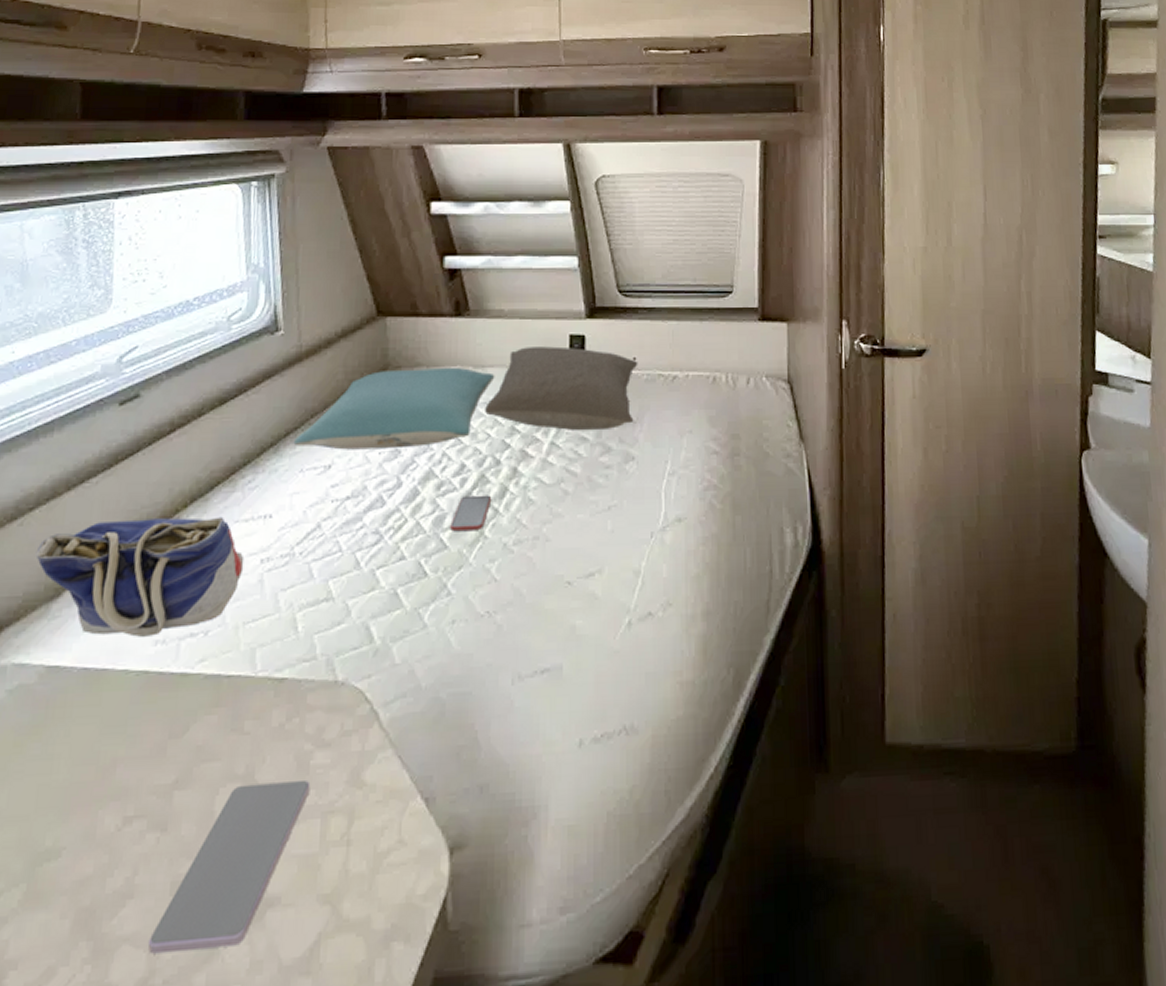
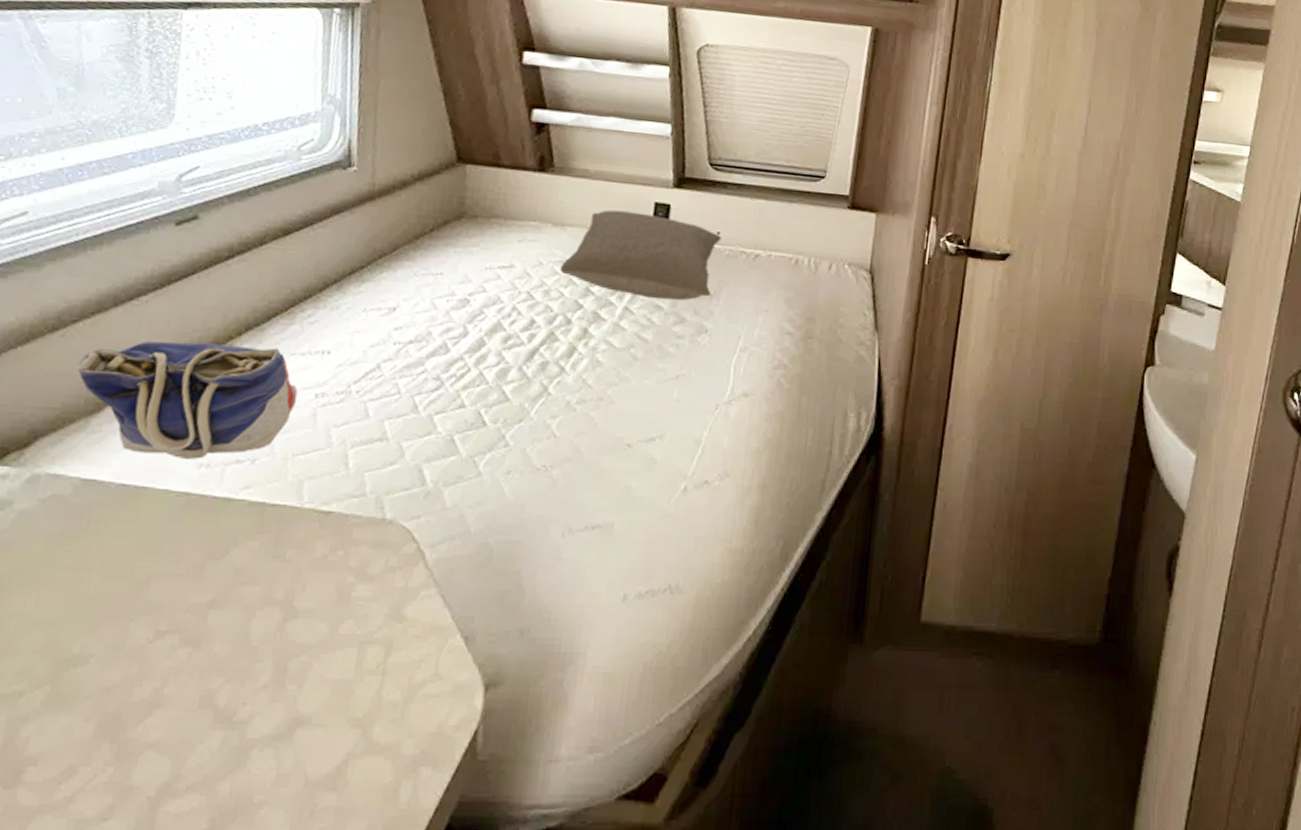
smartphone: present [147,781,311,954] -> none [173,610,350,761]
pillow: present [293,367,495,450] -> none [358,218,574,298]
smartphone: present [450,495,492,531] -> none [513,351,560,386]

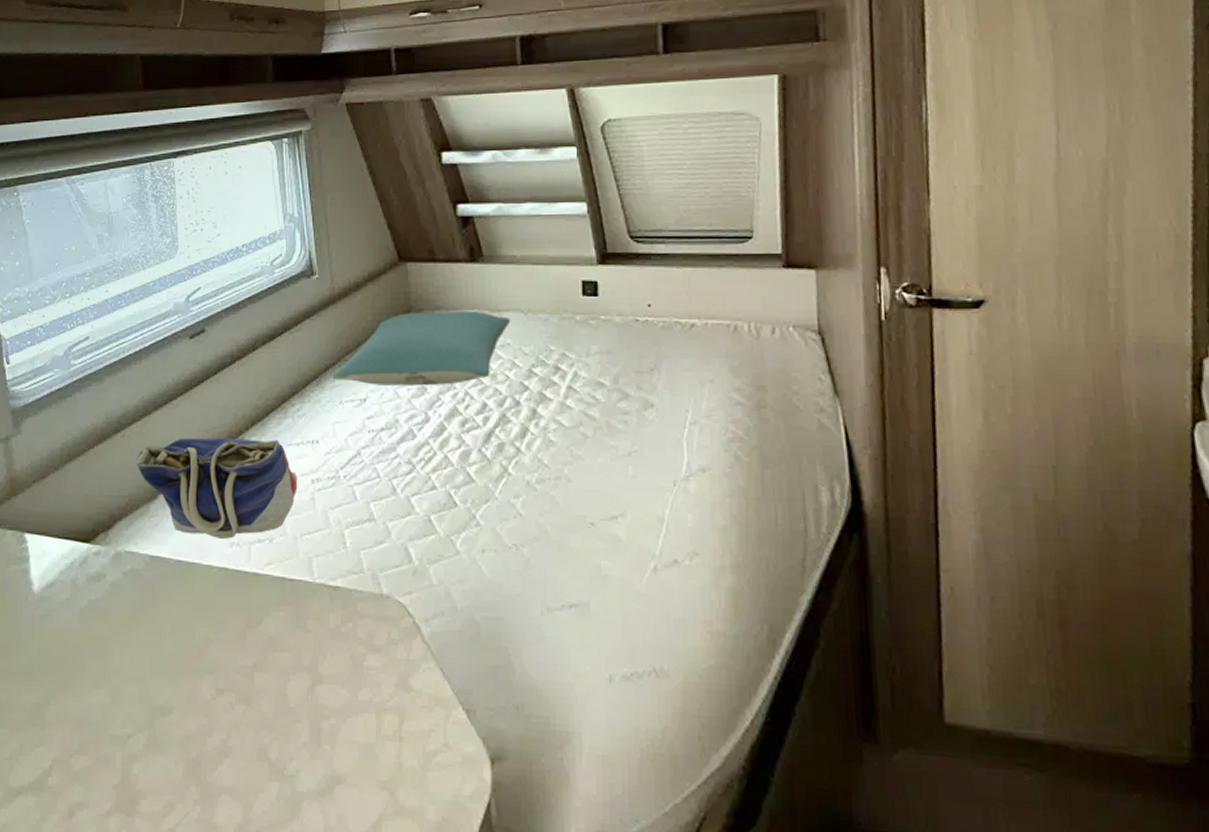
pillow: none [358,218,574,298] -> present [332,310,511,386]
pillow: present [560,210,722,300] -> none [503,292,654,375]

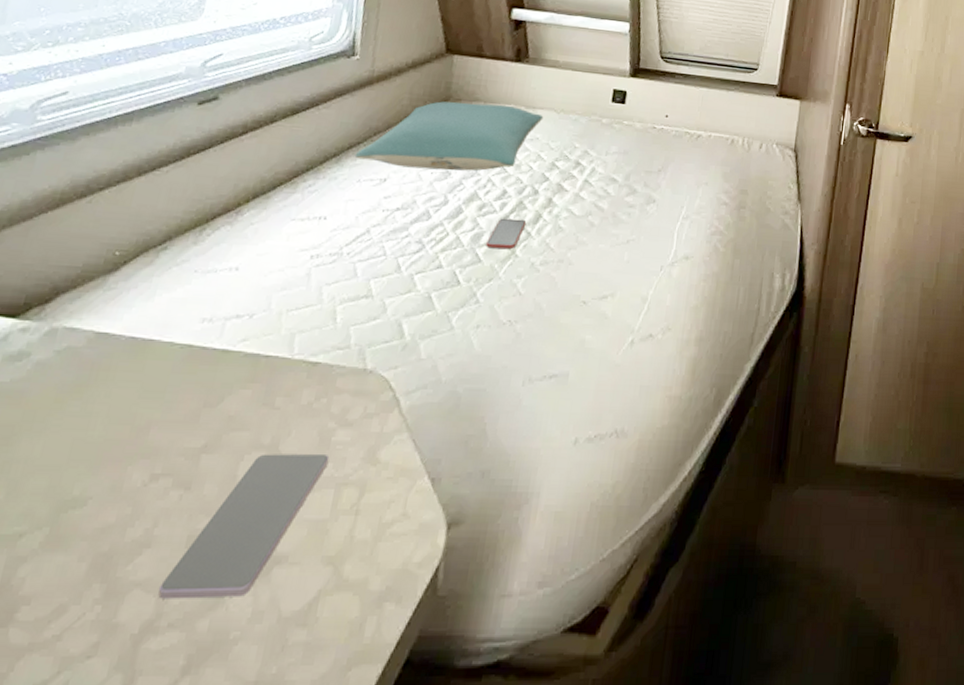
tote bag: present [135,437,298,539] -> none [99,207,296,314]
smartphone: none [242,675,365,812] -> present [158,454,330,599]
smartphone: none [476,433,514,466] -> present [486,218,527,249]

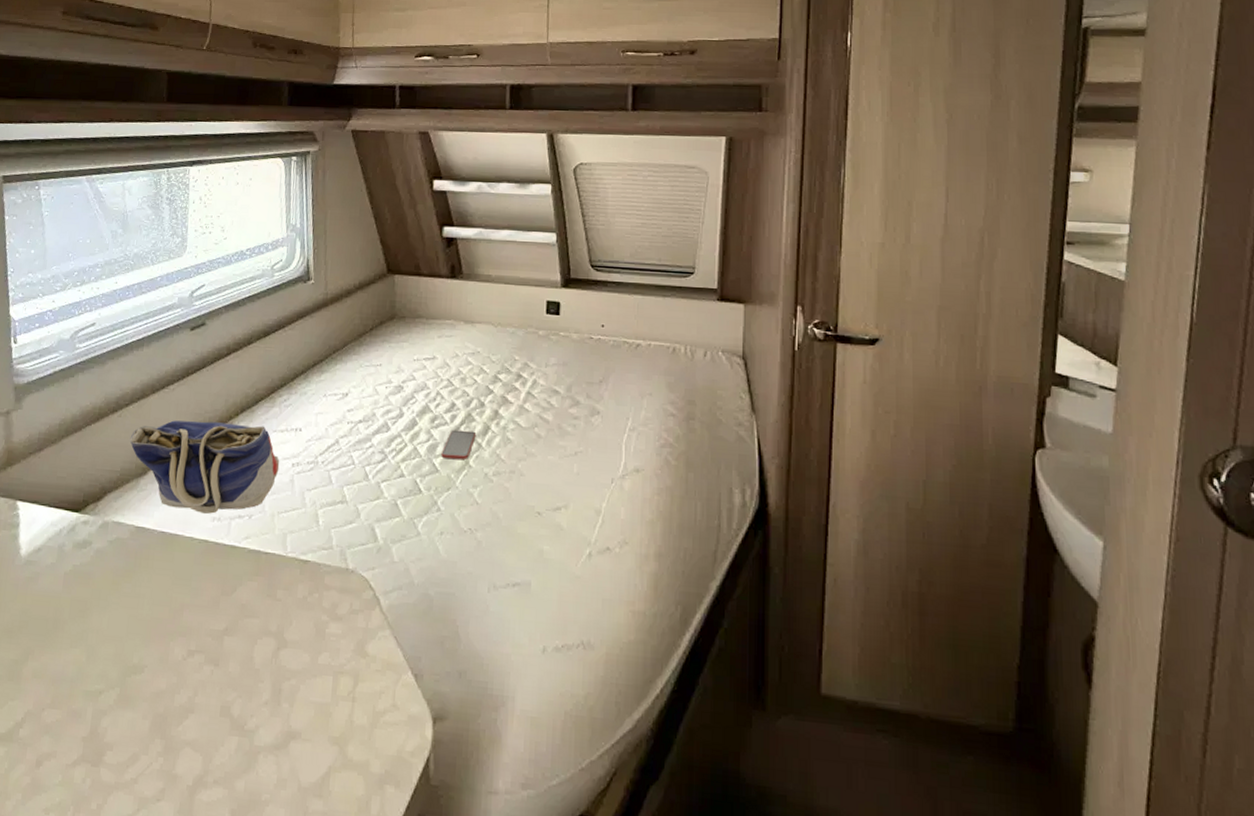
tote bag: none [99,207,296,314] -> present [129,420,280,514]
smartphone: present [158,454,330,599] -> none [203,640,326,764]
pillow: present [354,101,544,171] -> none [319,319,482,385]

